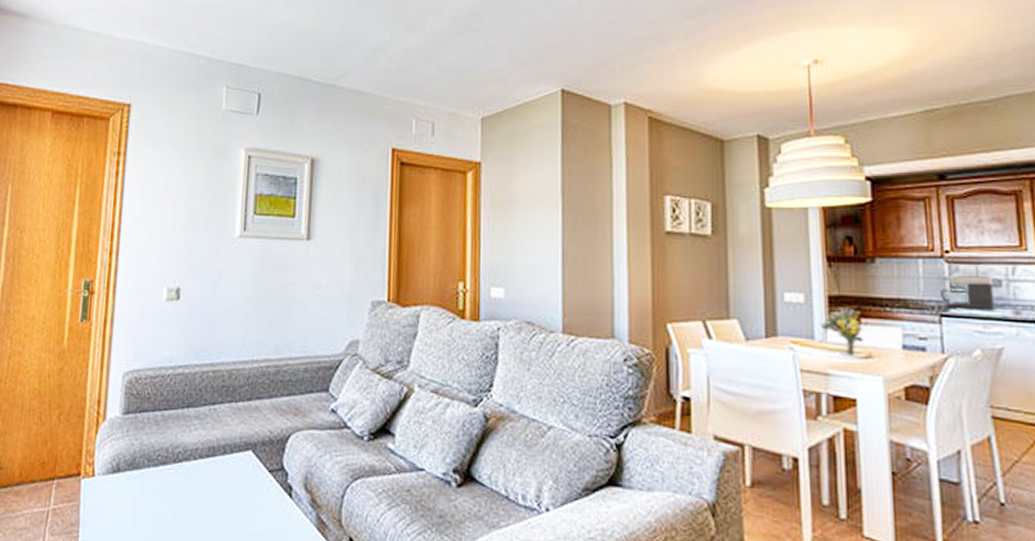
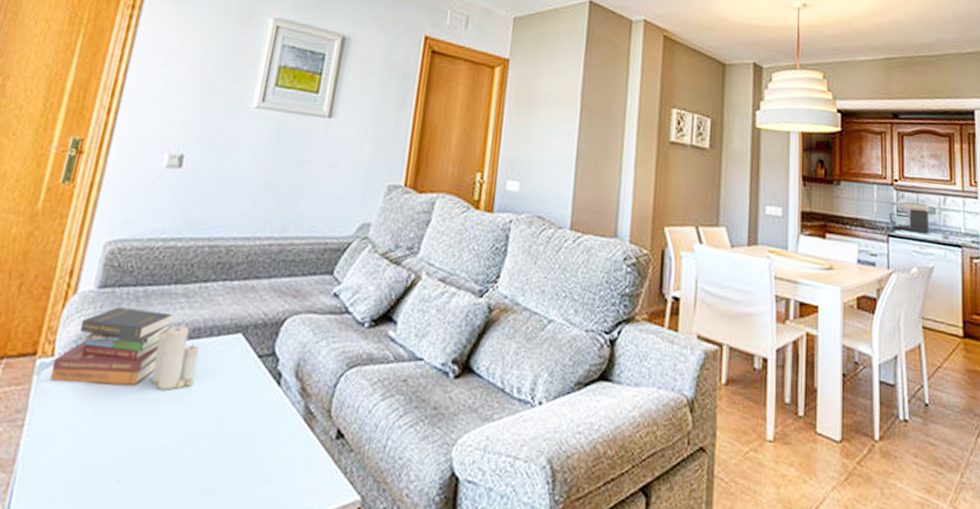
books: none [93,431,189,501] -> present [50,307,173,385]
candle: none [178,442,216,504] -> present [151,322,200,390]
bouquet: present [820,307,863,358] -> none [793,222,827,269]

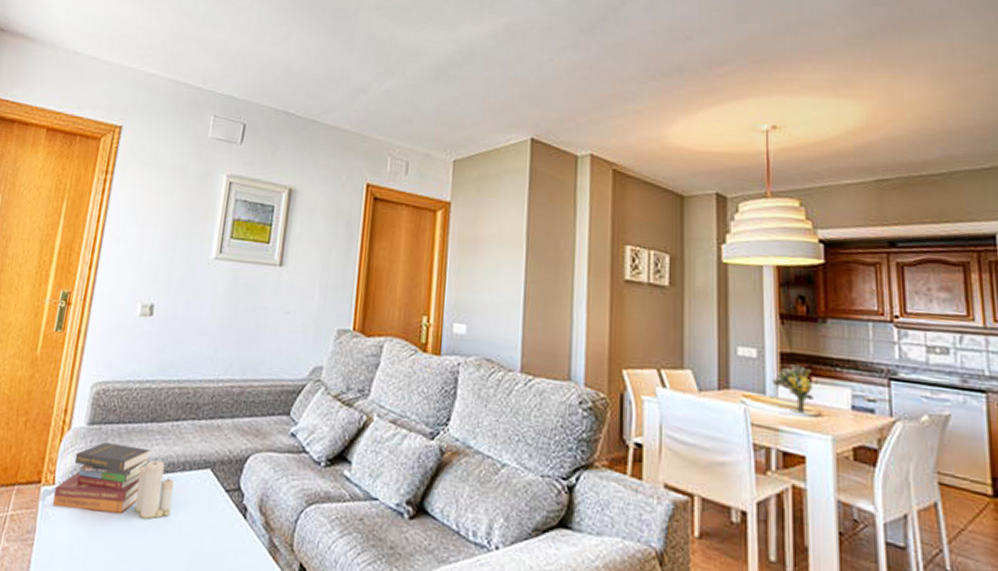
bouquet: none [793,222,827,269] -> present [771,364,814,416]
coffee maker: present [889,201,930,234] -> none [890,340,943,378]

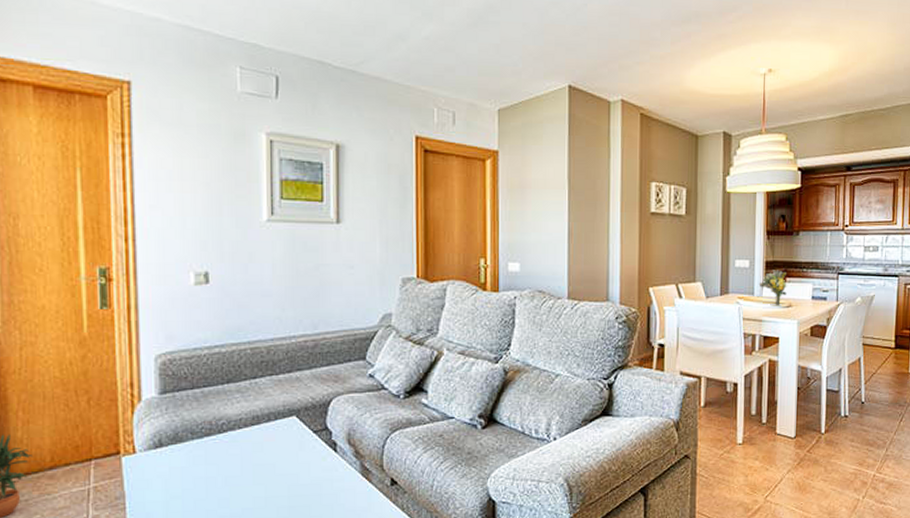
books: present [52,442,151,513] -> none [136,407,232,472]
candle: present [134,457,175,519] -> none [223,413,262,467]

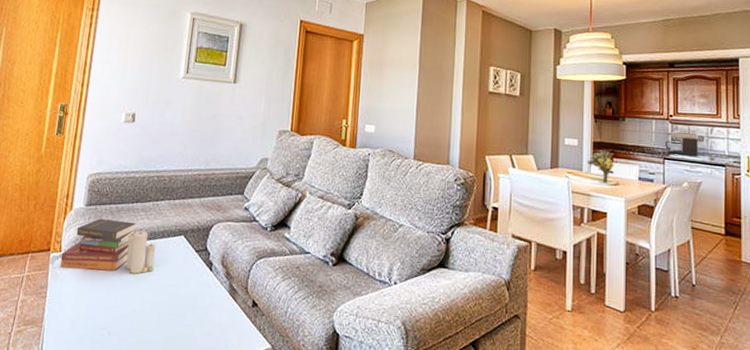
books: none [136,407,232,472] -> present [60,219,137,271]
candle: none [223,413,262,467] -> present [125,228,156,274]
coffee maker: none [840,244,874,269] -> present [665,132,699,157]

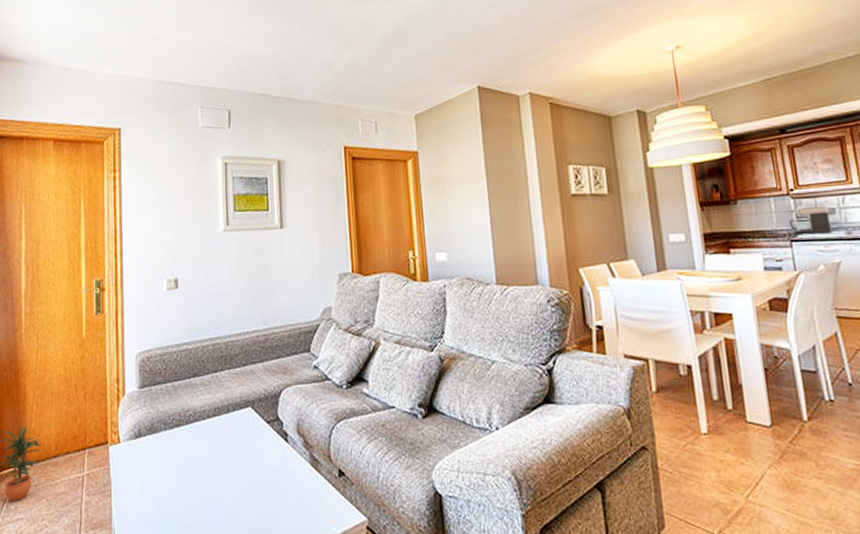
books: present [60,219,137,271] -> none [120,399,197,461]
candle: present [125,228,156,274] -> none [190,405,223,457]
bouquet: present [587,150,614,185] -> none [699,241,734,281]

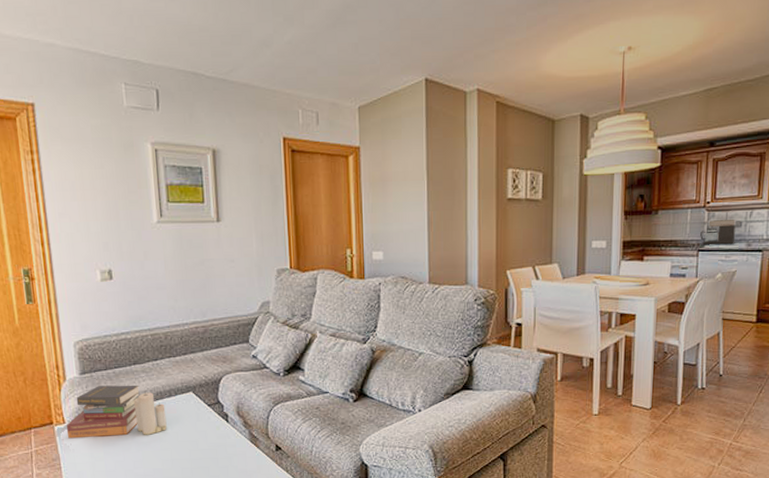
books: none [120,399,197,461] -> present [66,385,140,439]
candle: none [190,405,223,457] -> present [133,390,167,435]

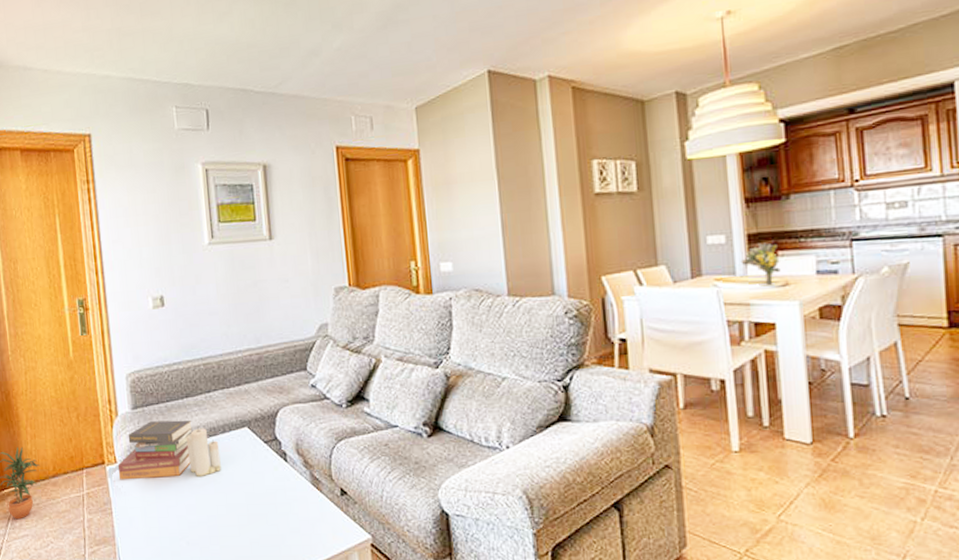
bouquet: none [615,249,645,286] -> present [740,242,781,287]
coffee maker: present [700,220,737,246] -> none [851,199,902,233]

